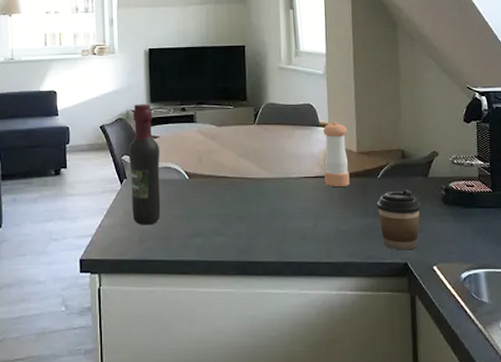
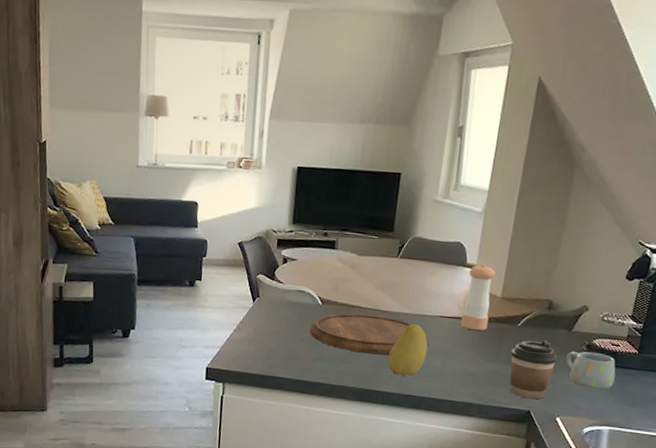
wine bottle: present [128,103,161,225] -> none [261,223,297,344]
cutting board: none [180,184,299,224] -> present [309,313,430,355]
fruit: none [261,188,298,242] -> present [387,324,428,377]
mug: none [428,196,478,231] -> present [565,352,616,389]

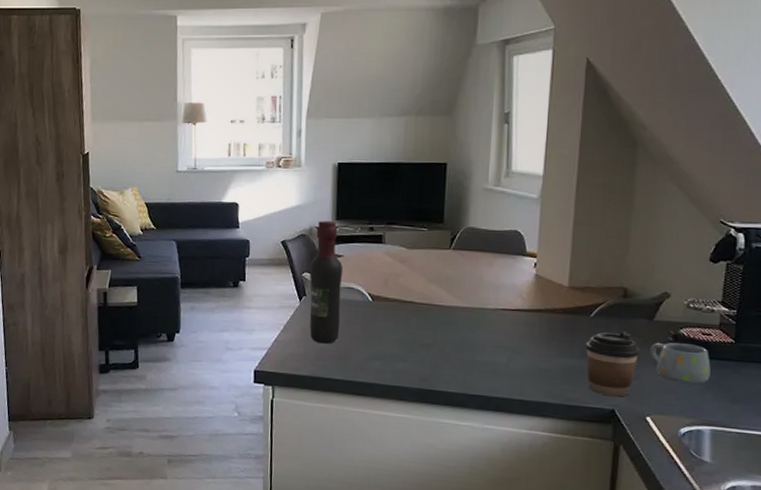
wine bottle: none [261,223,297,344] -> present [309,220,343,344]
cutting board: present [309,313,430,355] -> none [360,309,493,352]
fruit: present [387,324,428,377] -> none [447,318,491,375]
pepper shaker: present [460,263,496,330] -> none [525,252,559,323]

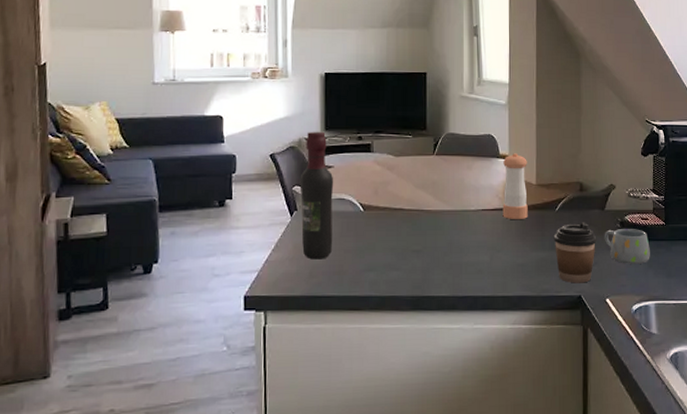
pepper shaker: none [525,252,559,323] -> present [502,153,528,219]

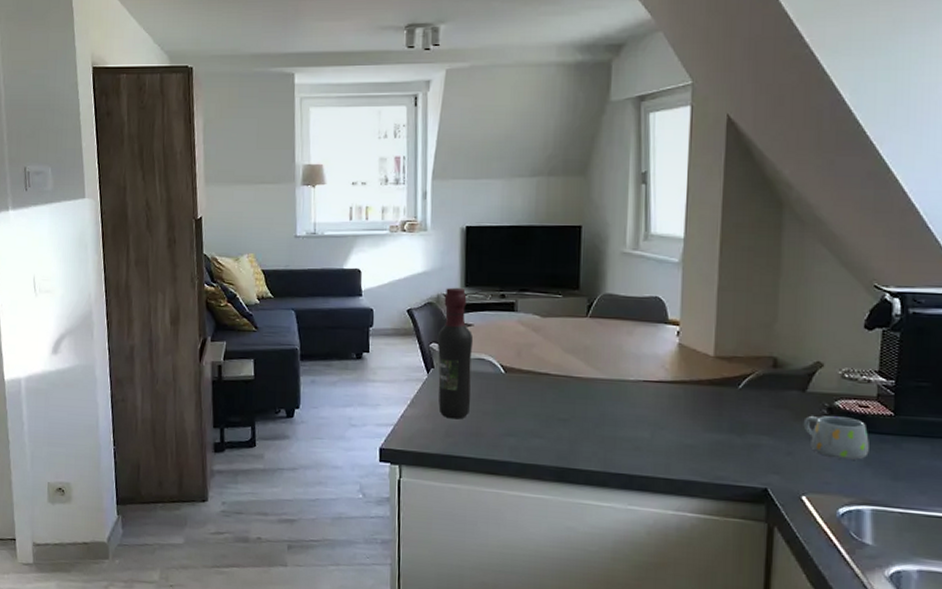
pepper shaker: present [502,153,528,219] -> none [669,319,704,395]
coffee cup: present [553,222,597,283] -> none [734,404,793,475]

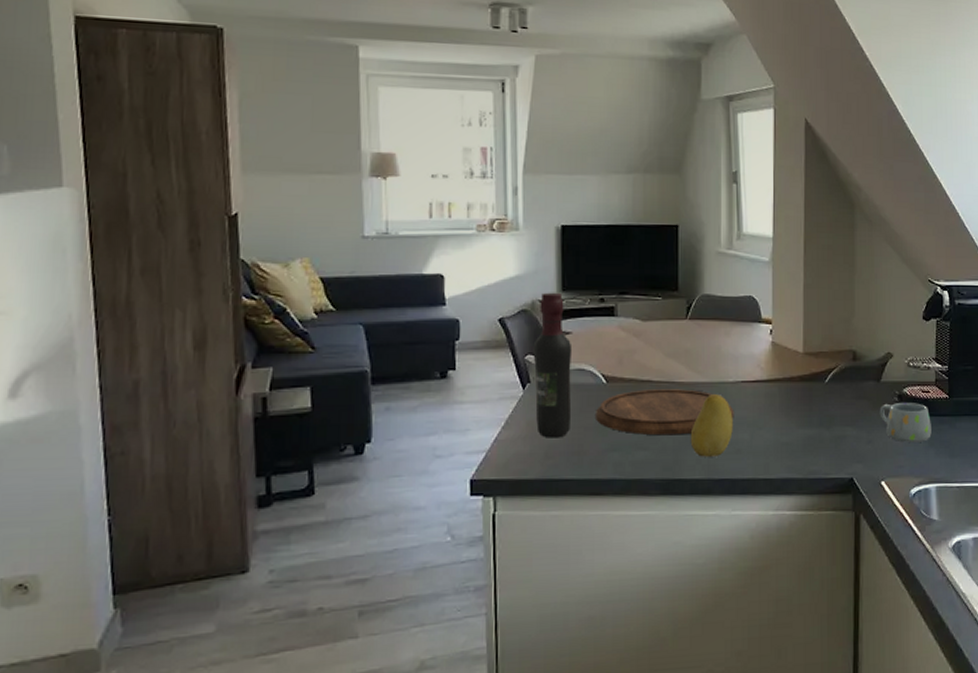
cutting board: none [492,381,634,427] -> present [594,389,734,436]
fruit: none [586,391,633,452] -> present [690,394,733,457]

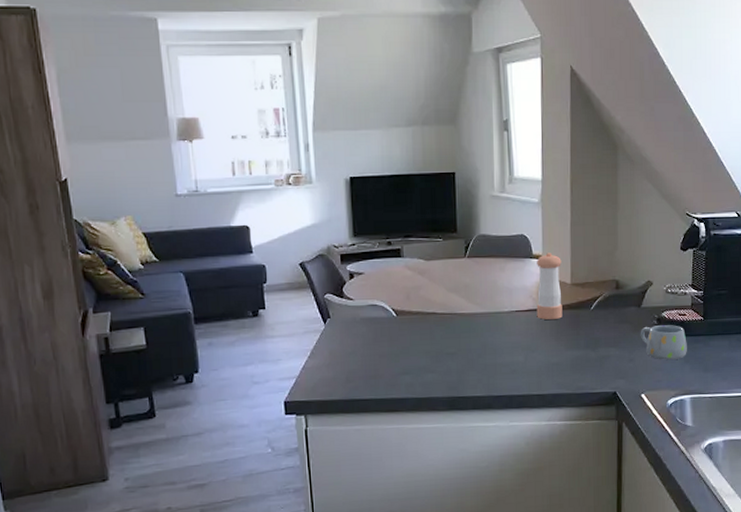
wine bottle: present [533,292,573,438] -> none [331,238,368,365]
cutting board: present [594,389,734,436] -> none [387,319,510,360]
fruit: present [690,394,733,457] -> none [471,323,509,377]
pepper shaker: none [765,317,794,392] -> present [536,253,563,320]

